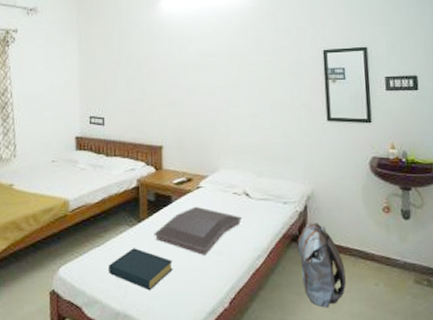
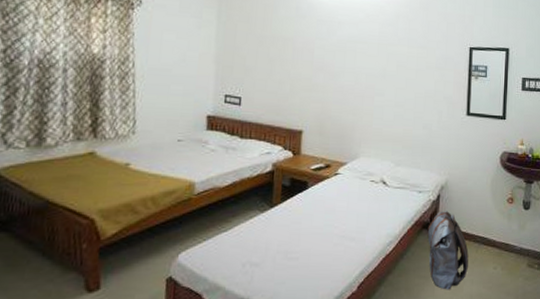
hardback book: present [109,248,173,290] -> none [234,233,304,275]
serving tray: present [154,206,243,255] -> none [286,192,378,241]

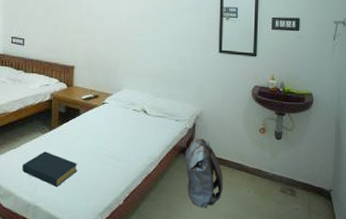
hardback book: none [234,233,304,275] -> present [22,151,78,187]

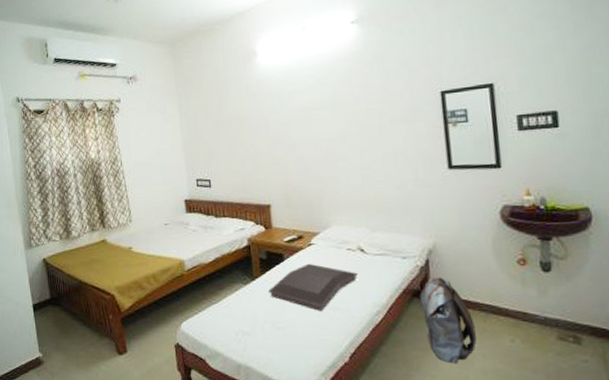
hardback book: present [22,151,78,187] -> none [227,305,290,344]
serving tray: none [63,119,140,160] -> present [268,263,359,311]

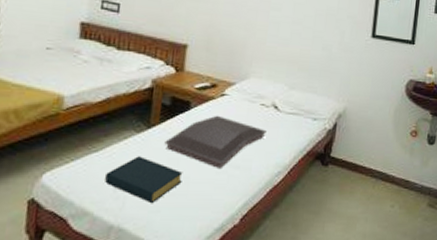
hardback book: none [227,305,290,344] -> present [105,156,183,203]
backpack: present [419,277,477,364] -> none [320,141,365,227]

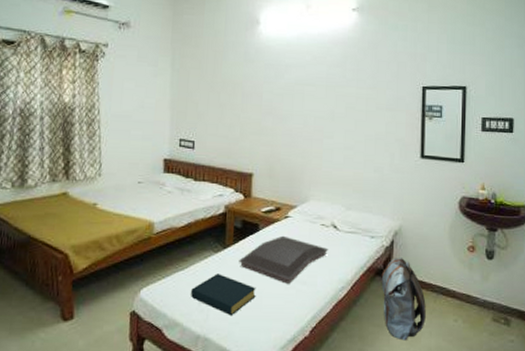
backpack: none [320,141,365,227] -> present [381,258,426,341]

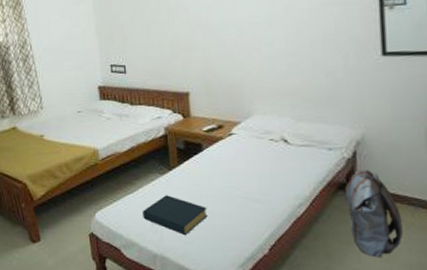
serving tray: present [239,235,329,284] -> none [186,153,282,202]

